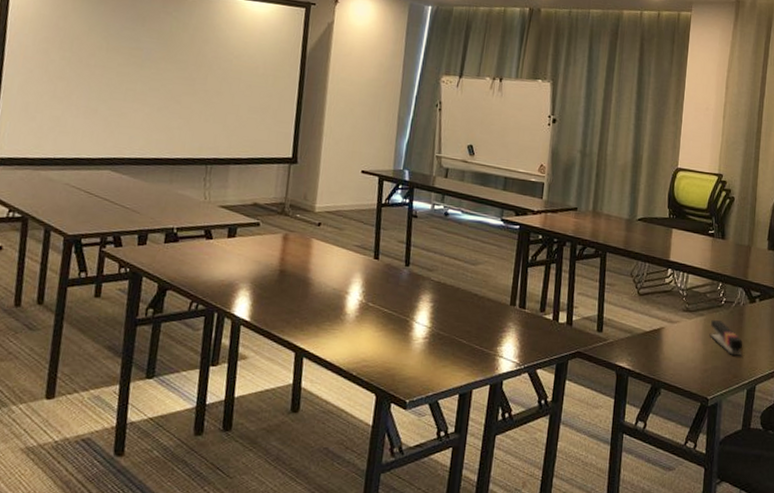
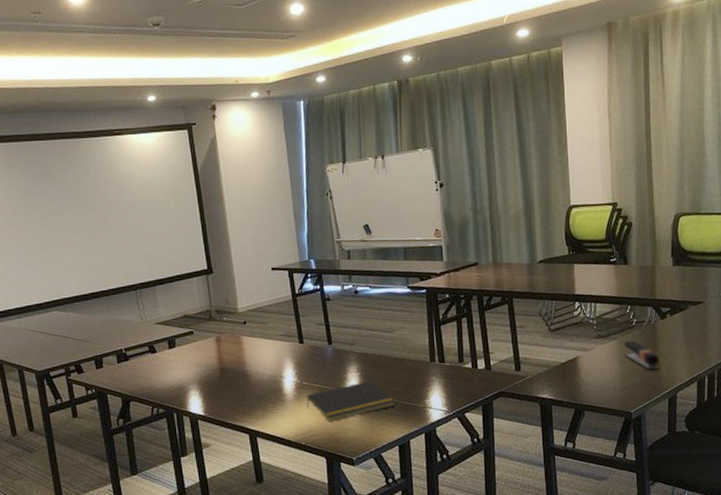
notepad: none [367,314,466,353] -> present [306,381,396,421]

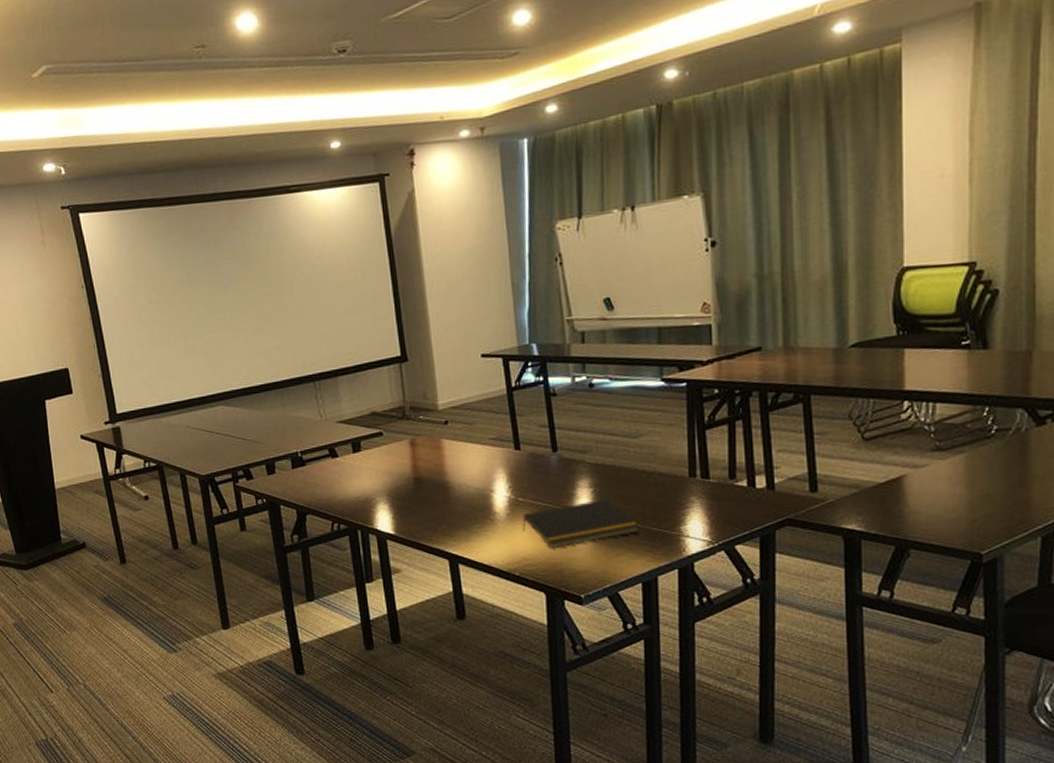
stapler: present [624,341,660,371] -> none [975,455,1031,498]

